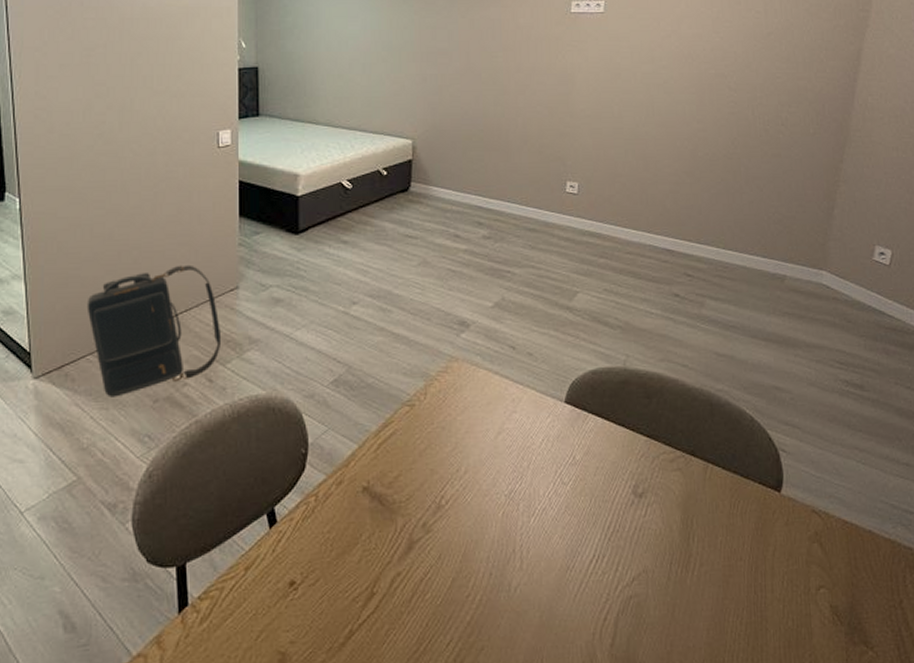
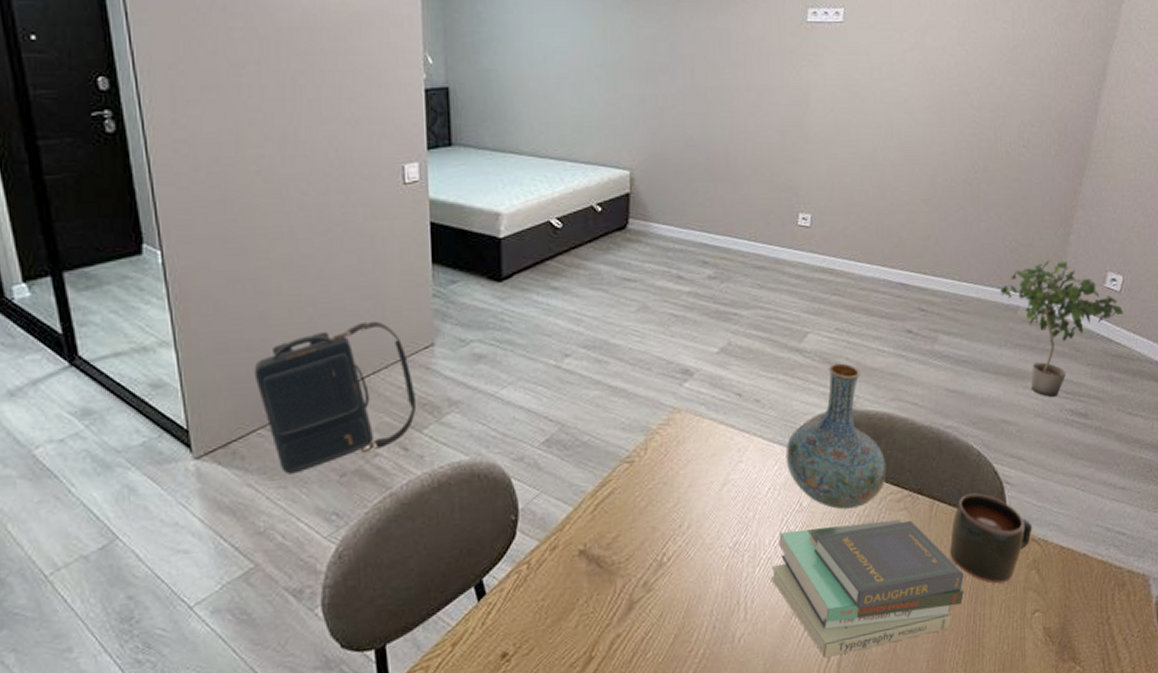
books: none [546,479,743,616] -> present [771,519,965,658]
vase: none [558,322,660,466] -> present [785,363,888,510]
mug: none [726,459,813,554] -> present [950,493,1033,583]
potted plant: none [765,232,895,366] -> present [999,260,1124,397]

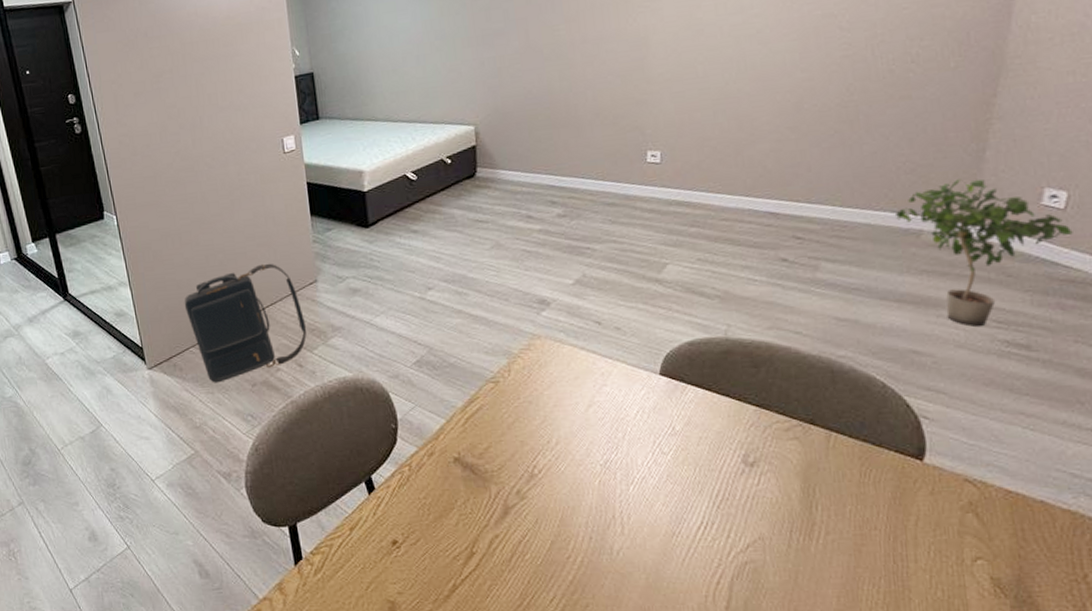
books: present [771,519,965,658] -> none [647,448,878,580]
vase: present [785,363,888,510] -> none [652,292,771,435]
mug: present [950,493,1033,583] -> none [855,426,965,524]

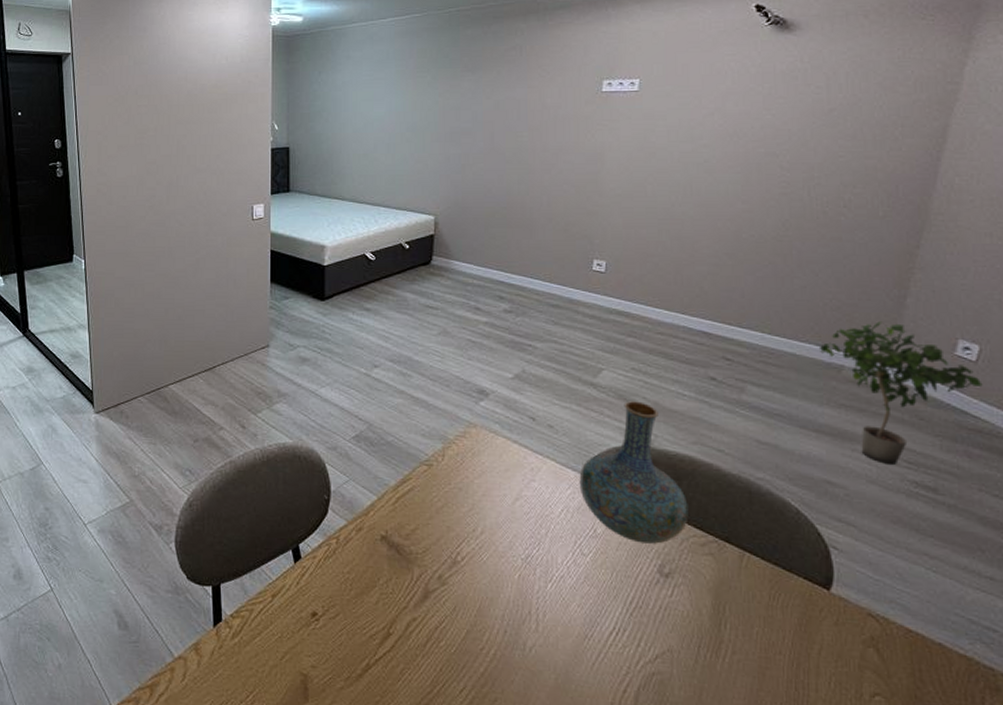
backpack: present [184,263,307,383] -> none [138,323,254,435]
vase: none [652,292,771,435] -> present [579,401,690,544]

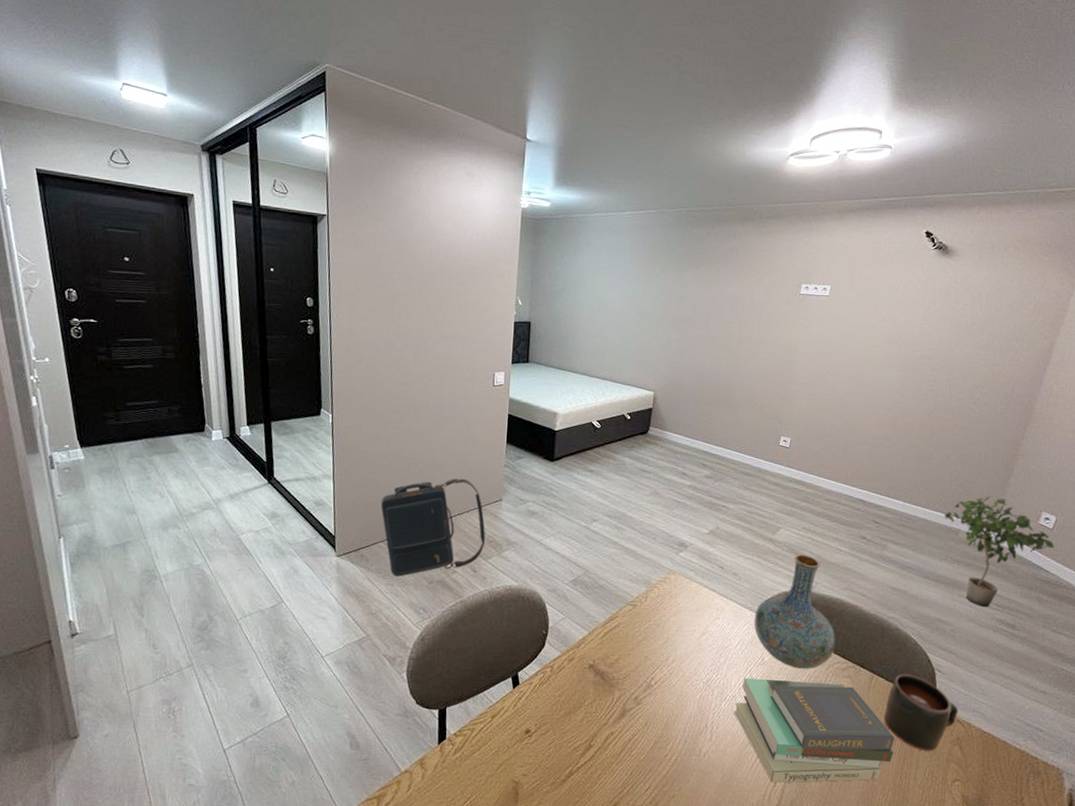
backpack: none [138,323,254,435] -> present [380,478,486,577]
books: none [564,553,783,690] -> present [734,677,896,783]
mug: none [764,551,869,654] -> present [884,674,959,752]

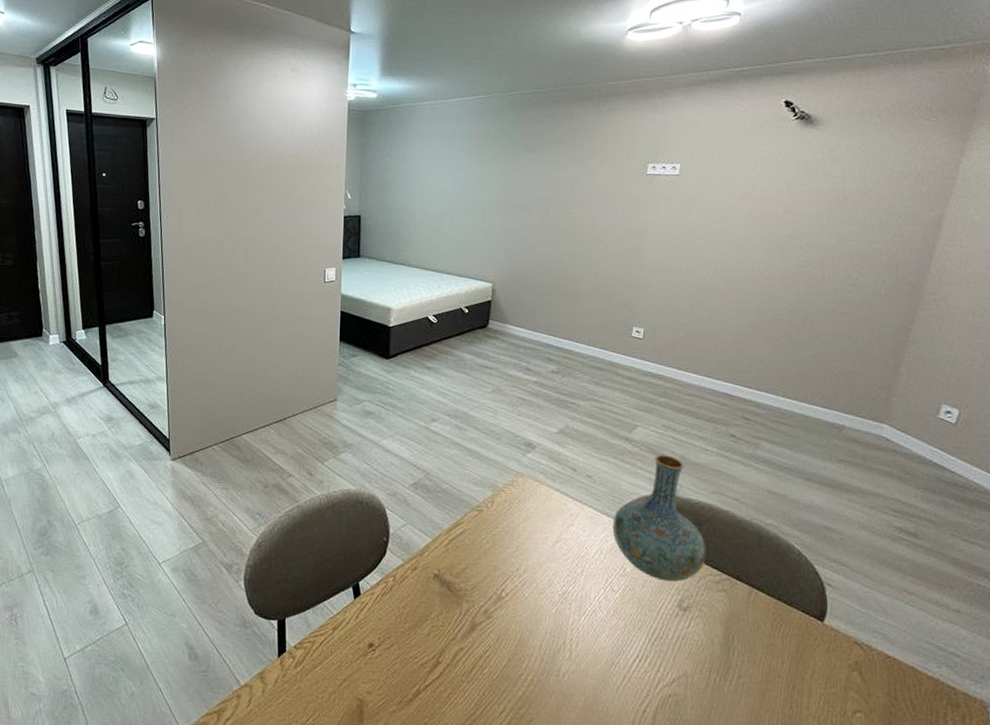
backpack: present [380,478,486,577] -> none [214,378,321,481]
books: present [734,677,896,783] -> none [595,590,782,709]
mug: present [884,674,959,752] -> none [768,588,856,677]
potted plant: present [944,496,1055,607] -> none [824,387,960,513]

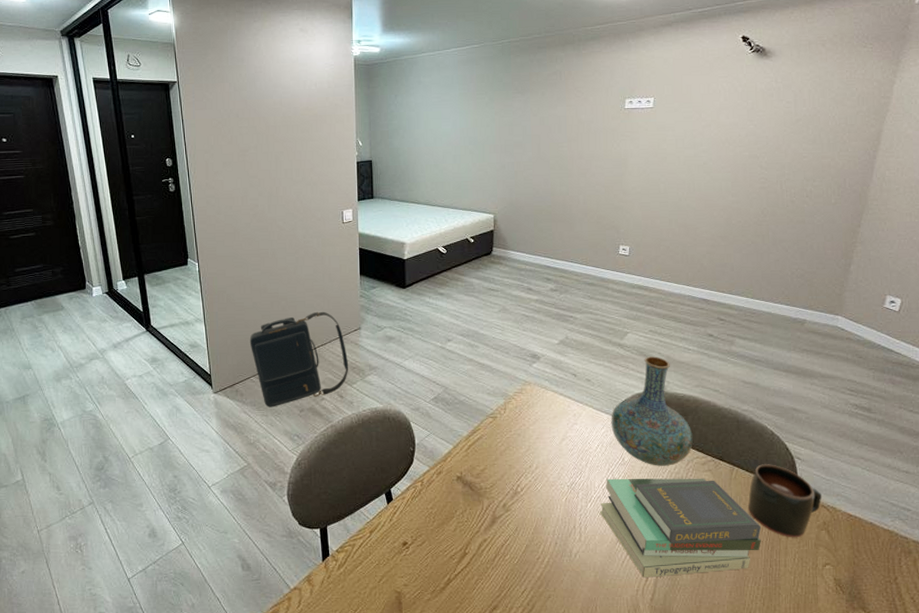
backpack: none [214,378,321,481] -> present [249,311,349,407]
books: none [595,590,782,709] -> present [600,478,762,578]
mug: none [768,588,856,677] -> present [748,464,823,538]

